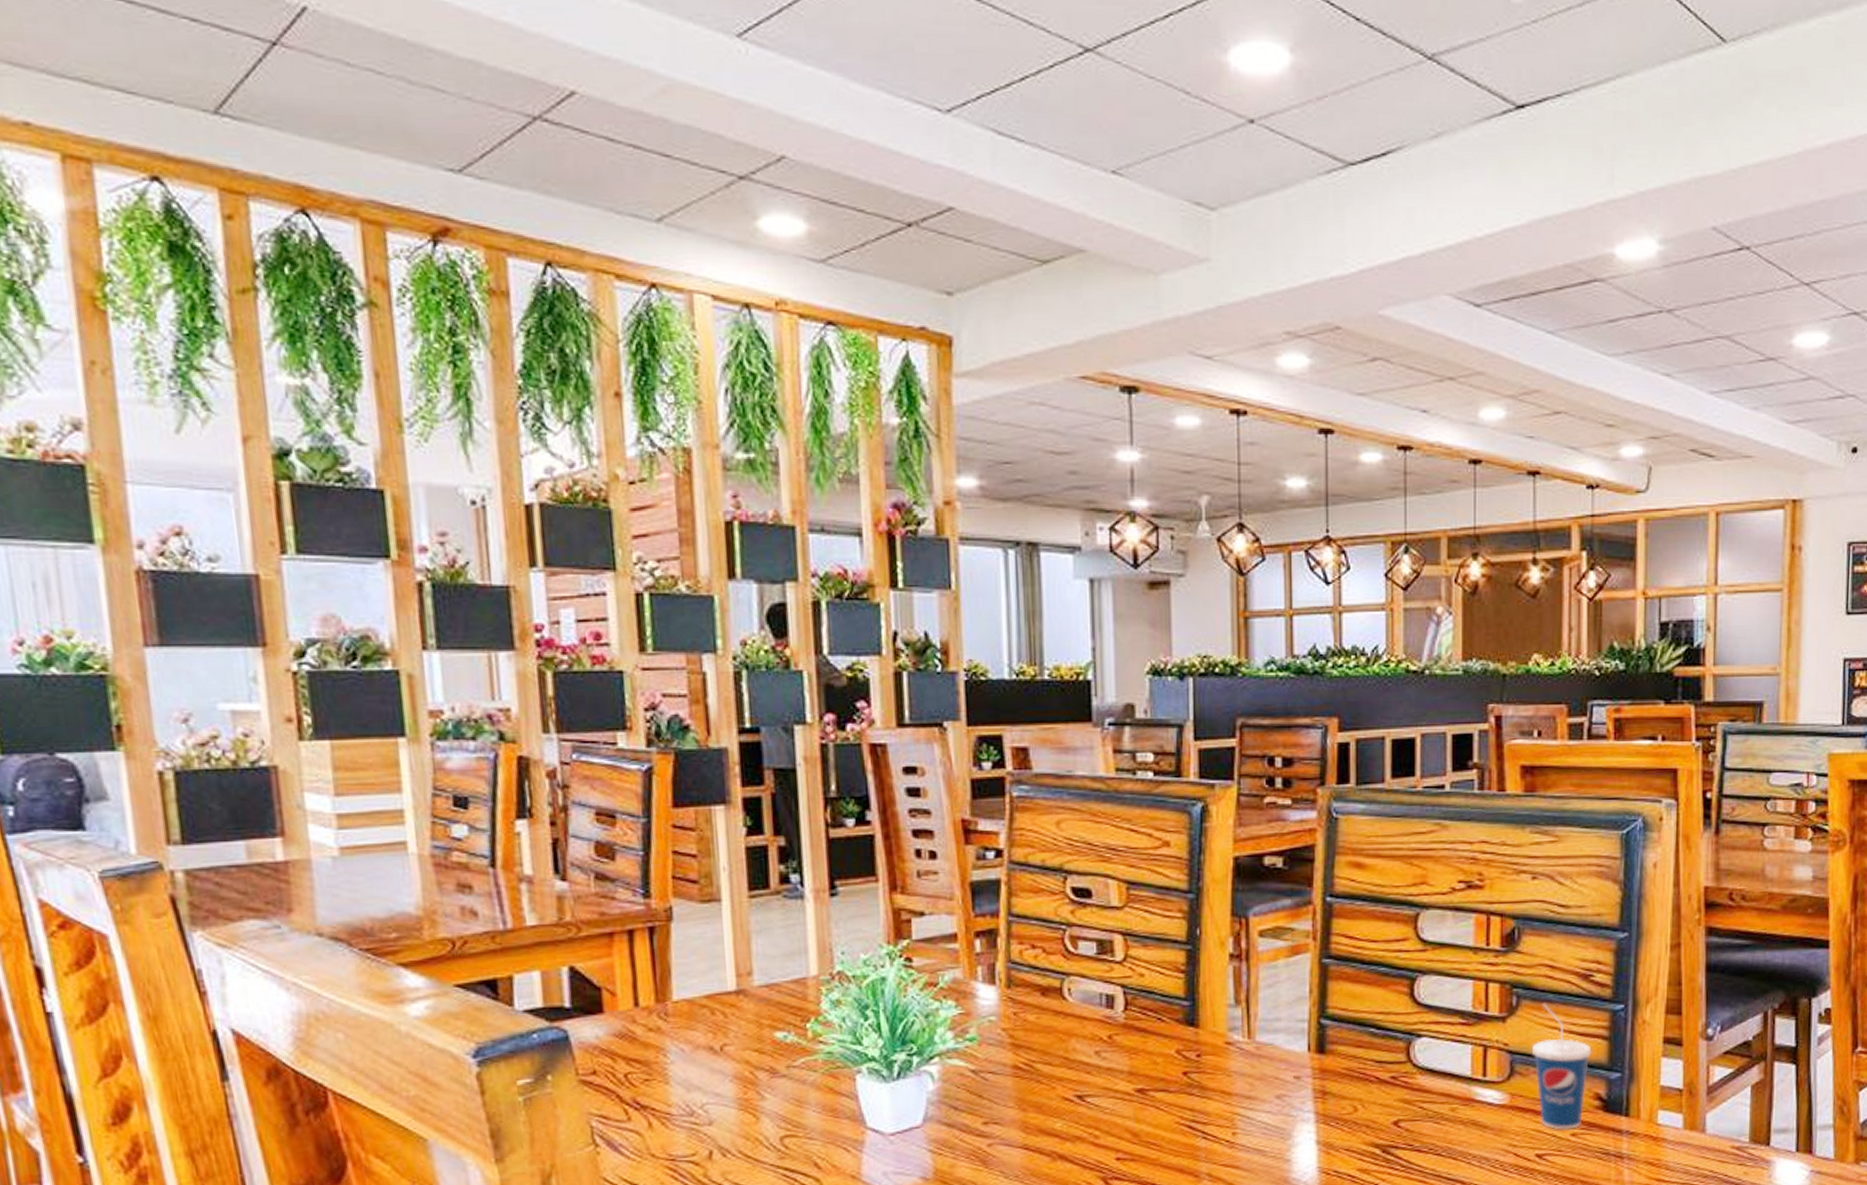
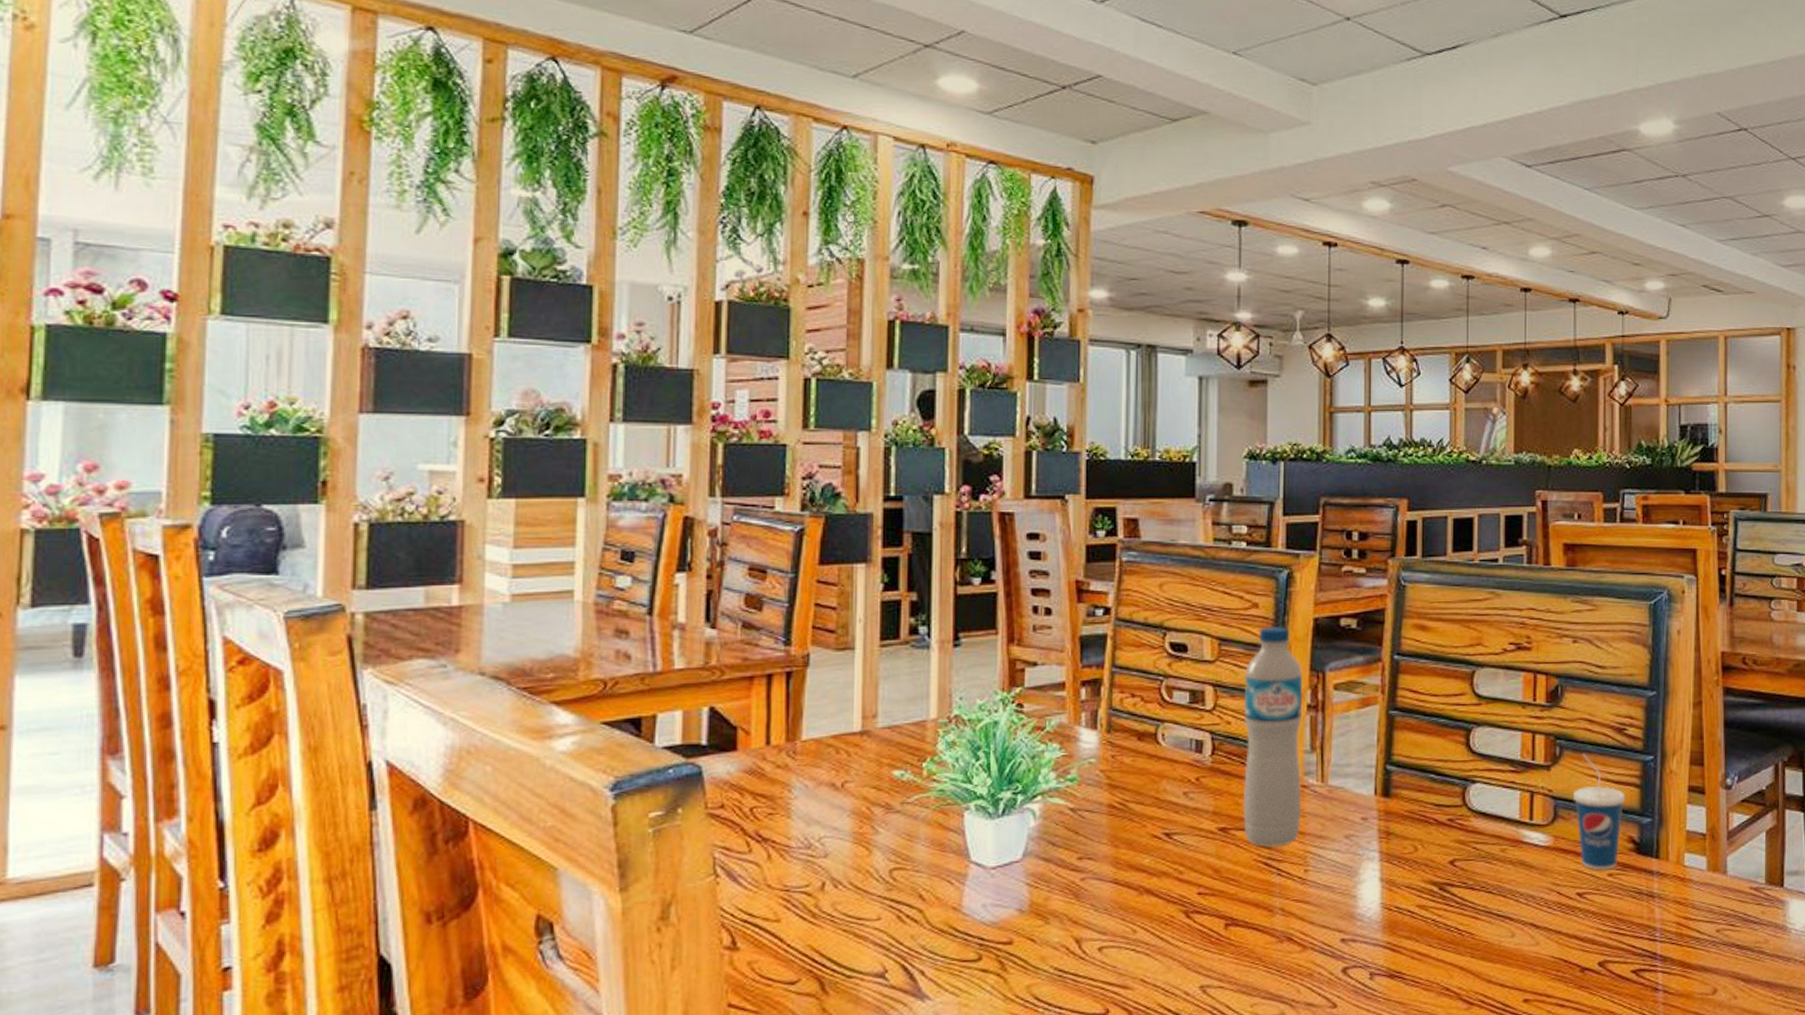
water bottle: none [1158,866,1227,1109] -> present [1242,625,1303,847]

